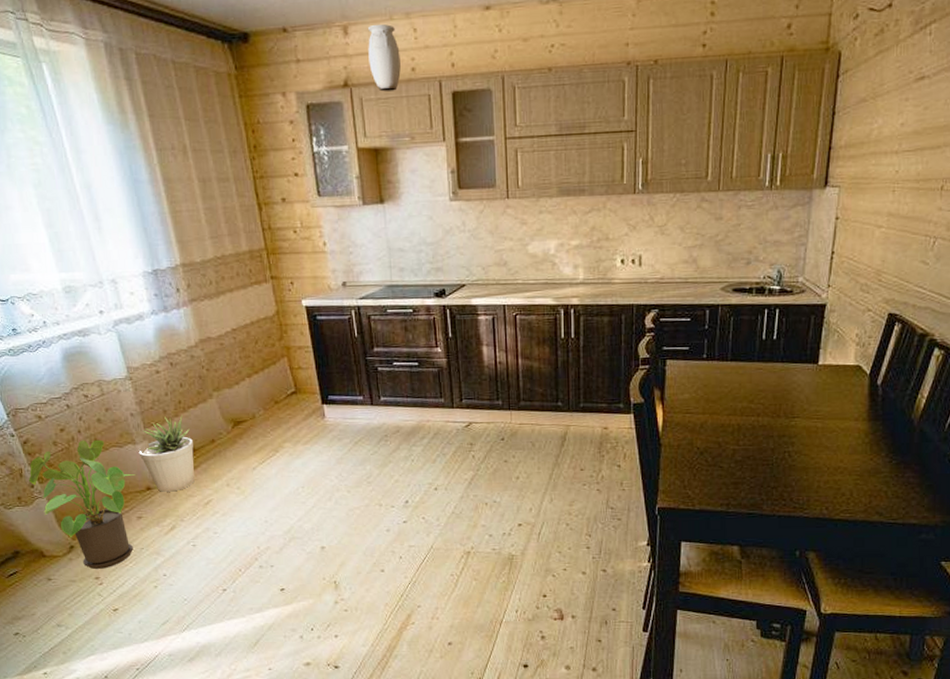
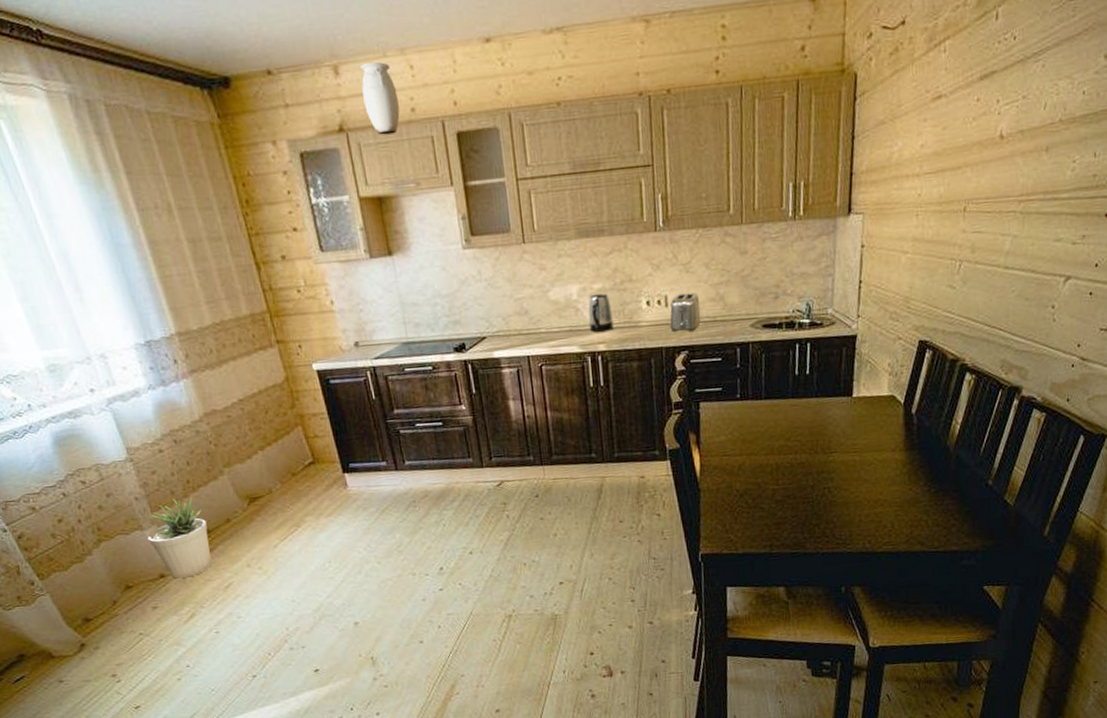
house plant: present [29,439,136,569] -> none [27,528,151,666]
kettle: none [564,249,588,286] -> present [588,293,614,332]
toaster: none [642,254,673,292] -> present [670,292,701,333]

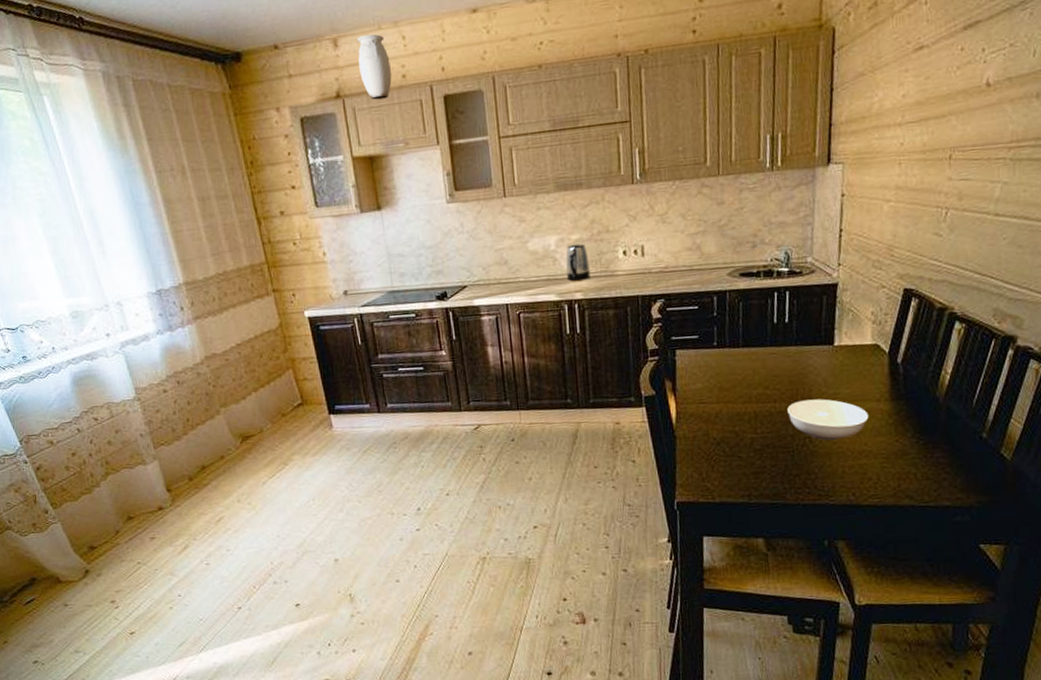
potted plant: present [147,495,212,579] -> none [149,433,206,511]
toaster: present [670,292,701,333] -> none [646,242,678,281]
bowl: none [807,449,885,491] -> present [787,399,869,441]

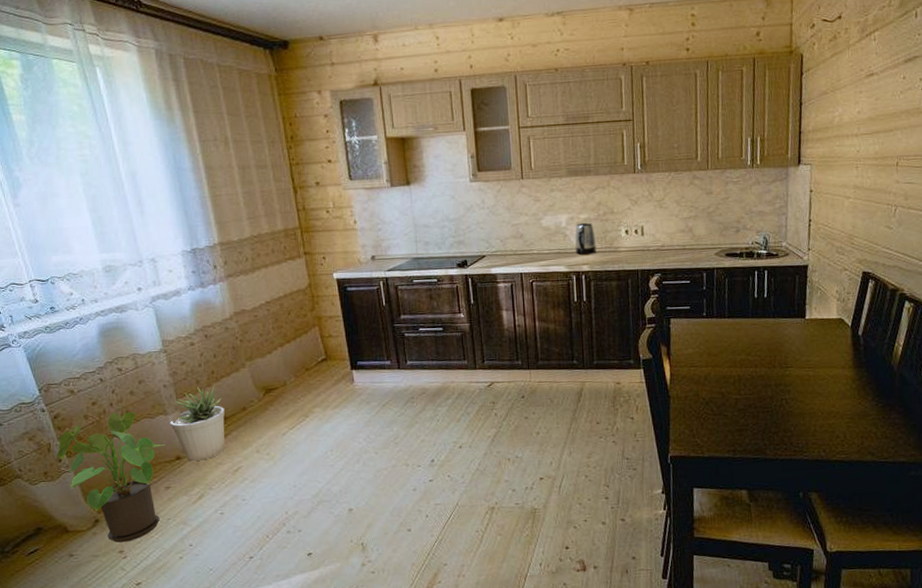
house plant: none [43,462,148,593] -> present [57,411,166,542]
potted plant: none [149,433,206,511] -> present [170,385,225,461]
decorative vase: present [358,34,392,100] -> none [396,33,425,89]
bowl: present [787,399,869,441] -> none [766,365,836,402]

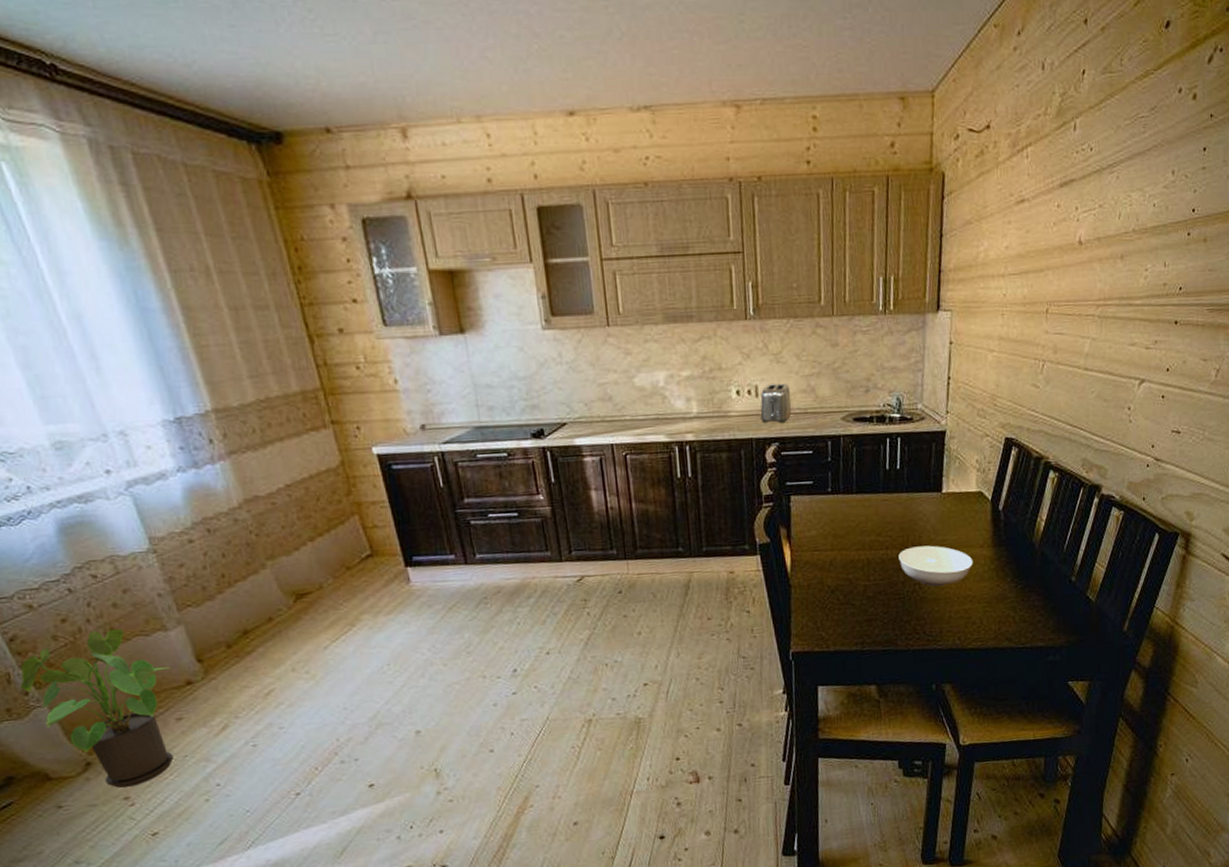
potted plant: present [170,385,225,461] -> none [171,591,250,685]
kettle: present [575,222,596,255] -> none [675,381,702,421]
toaster: none [645,224,673,258] -> present [760,383,792,424]
bowl: none [766,365,836,402] -> present [898,545,973,587]

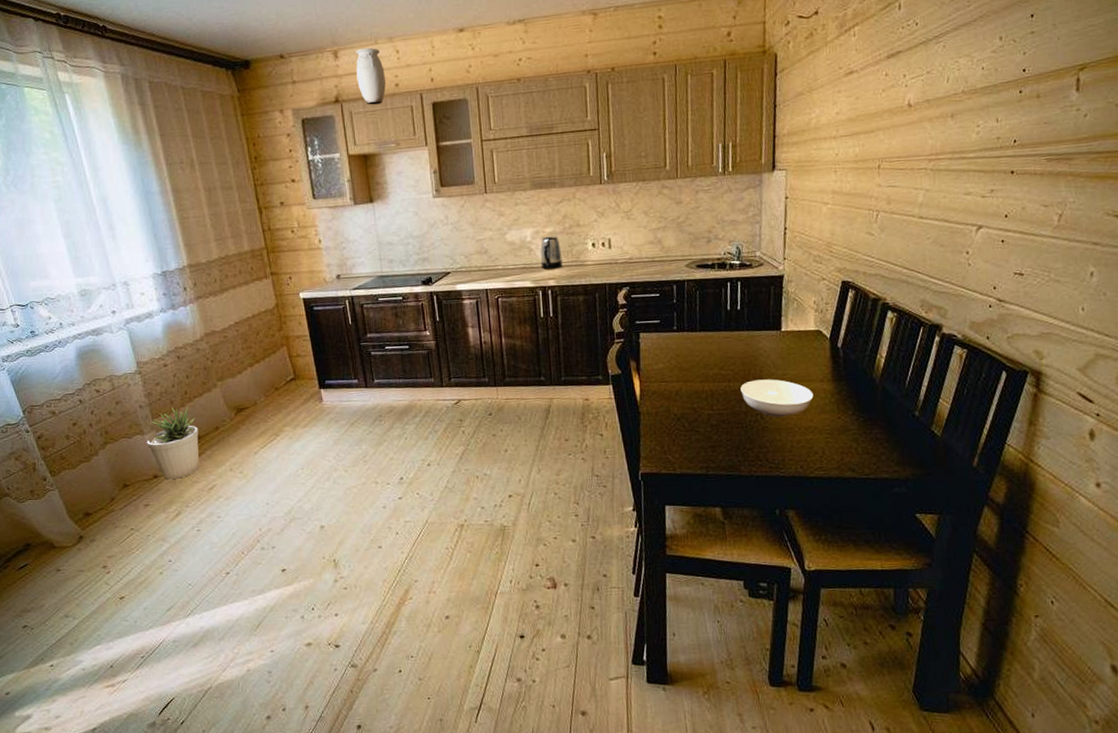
house plant: present [20,628,174,788] -> none [42,431,143,558]
potted plant: none [171,591,250,685] -> present [146,405,199,479]
decorative vase: none [432,127,475,205] -> present [356,47,386,105]
kettle: none [675,381,702,421] -> present [540,236,563,270]
toaster: present [760,383,792,424] -> none [613,236,641,271]

